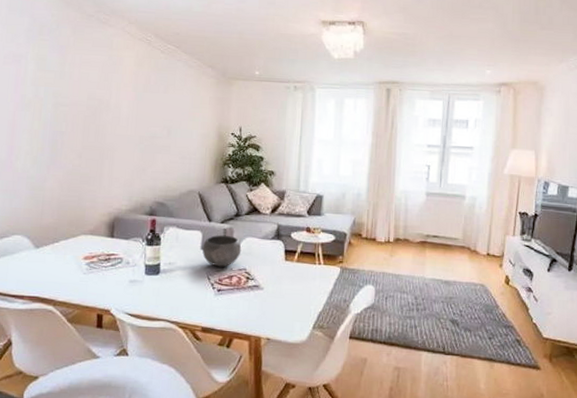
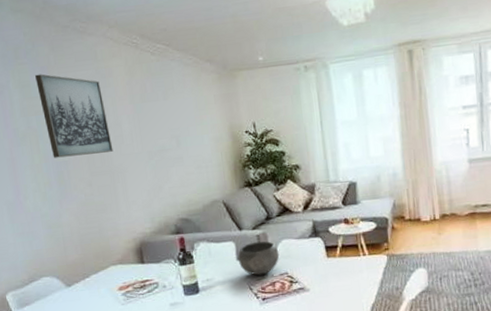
wall art: none [51,51,110,130] -> present [35,74,113,158]

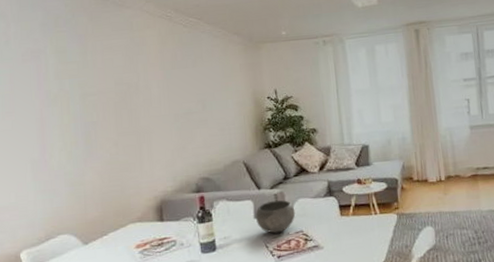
wall art: present [35,74,113,158] -> none [72,41,141,119]

